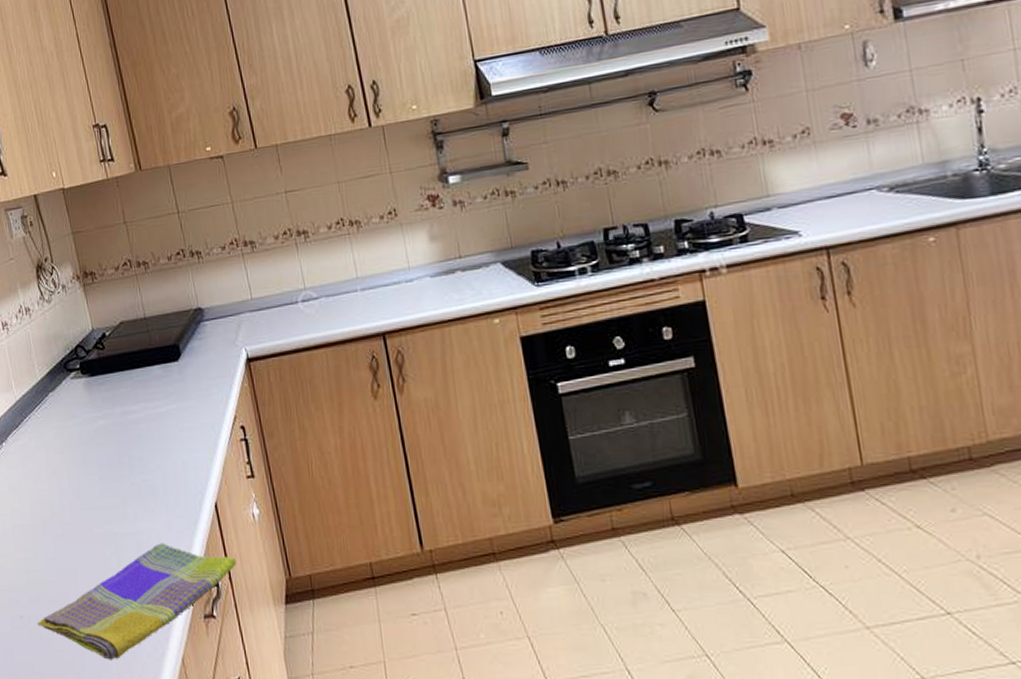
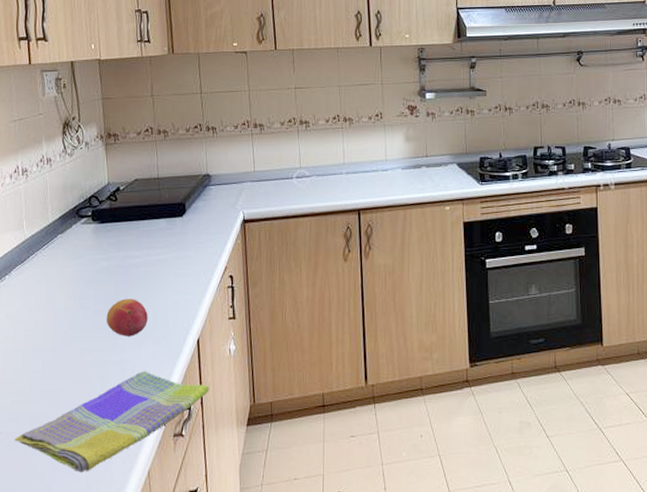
fruit: none [112,460,157,504] -> present [106,299,148,336]

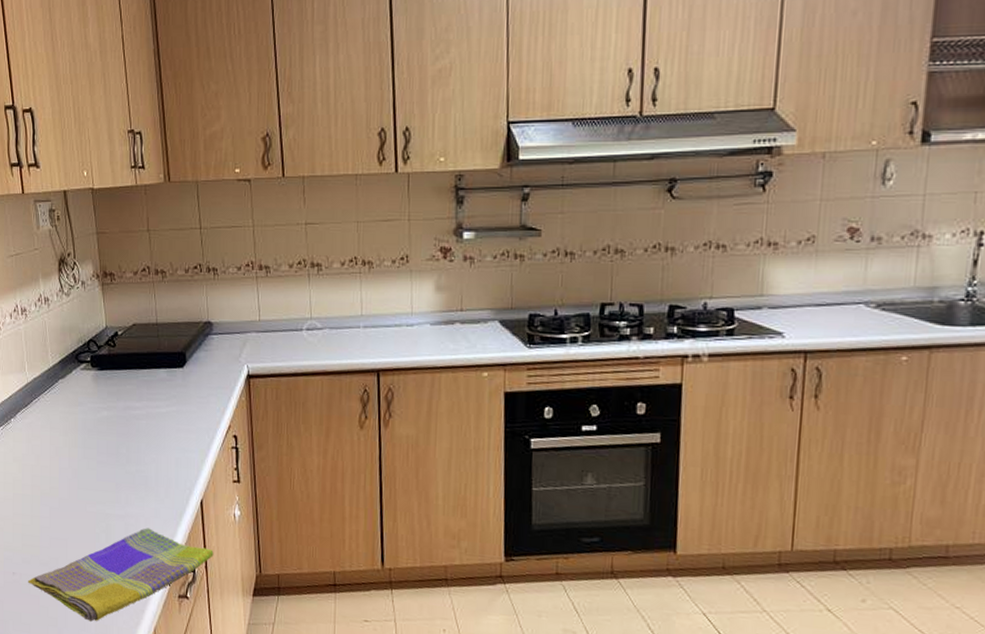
fruit: present [106,299,148,336] -> none [108,451,150,491]

